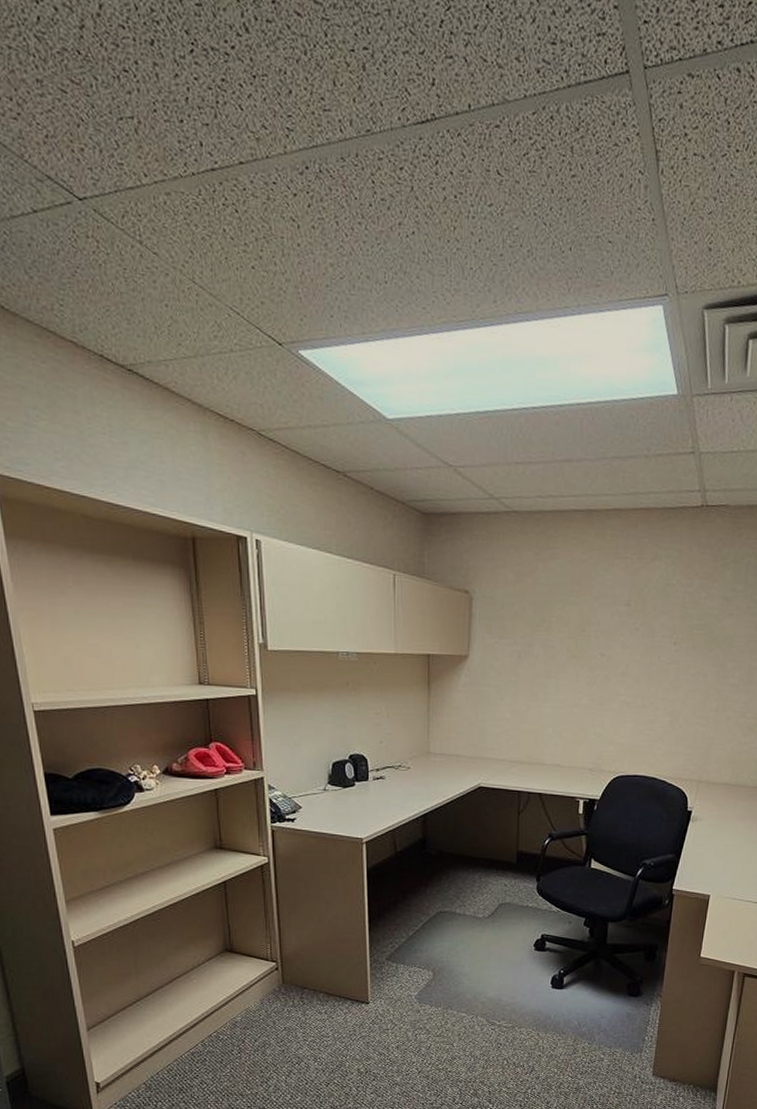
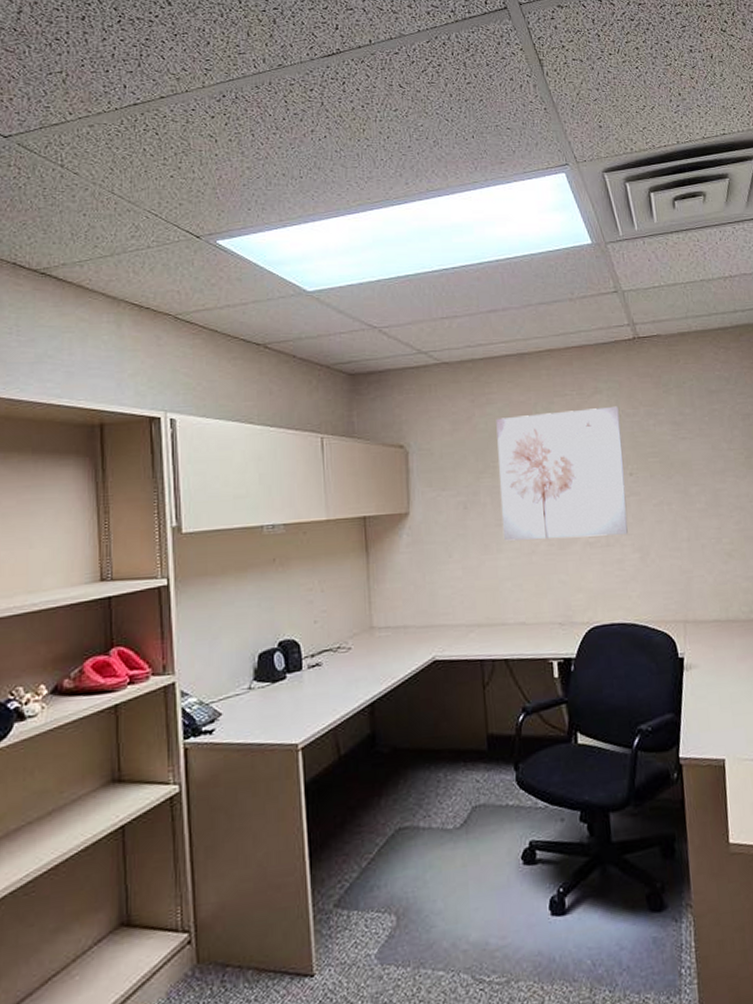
wall art: none [550,574,675,699] -> present [496,406,628,541]

